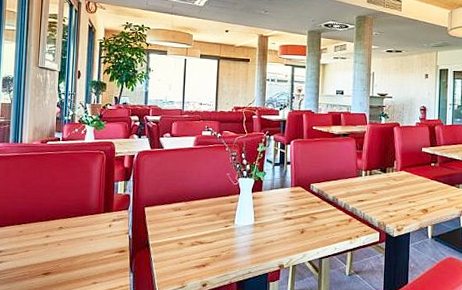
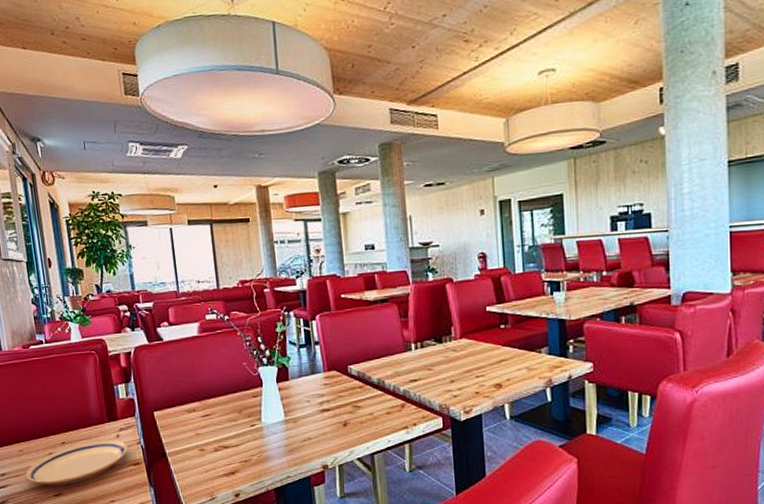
plate: none [21,228,117,266] -> present [25,440,128,486]

